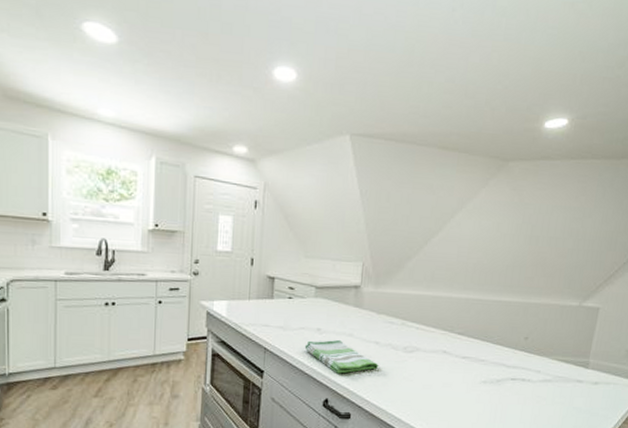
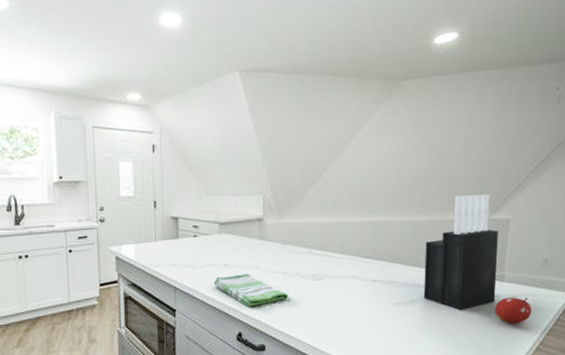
knife block: none [510,280,588,394] -> present [423,194,498,311]
fruit: none [576,384,612,410] -> present [495,297,532,324]

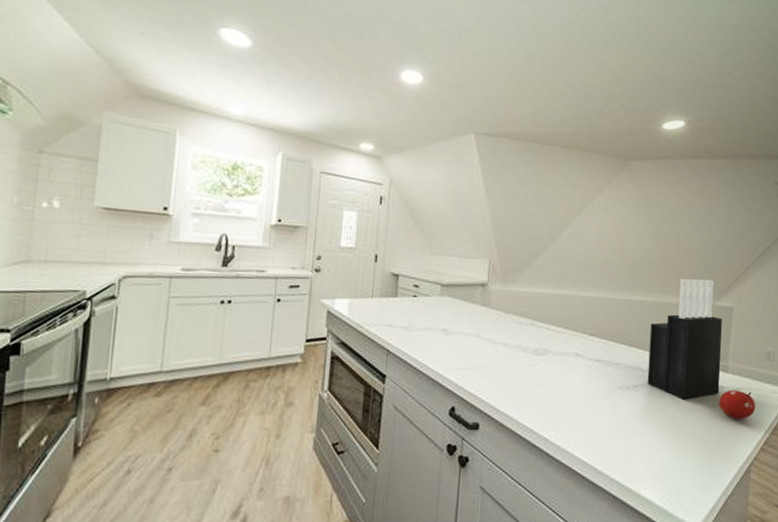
dish towel: present [213,274,288,307] -> none [429,341,507,379]

